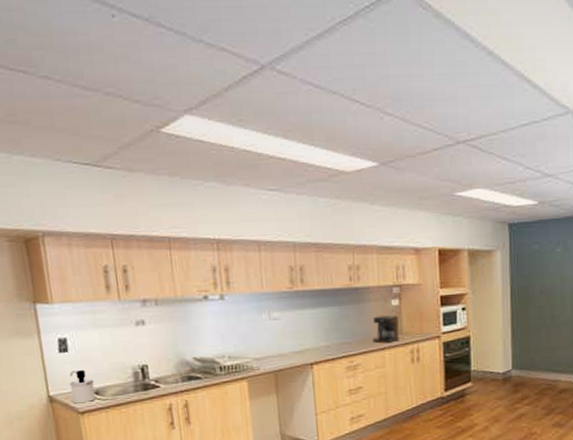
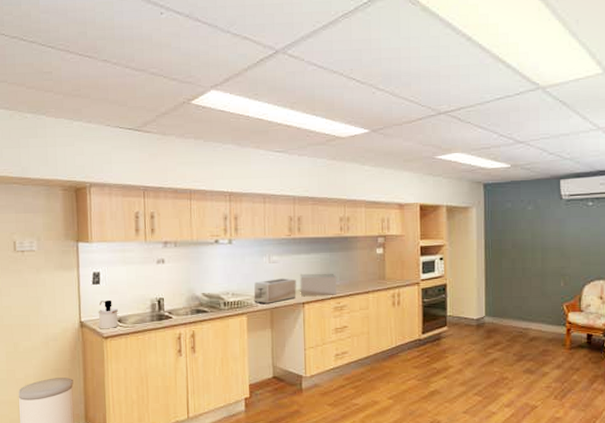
toaster: none [253,336,303,367] -> present [253,277,297,305]
microwave: none [305,329,349,357] -> present [299,273,337,297]
coffee maker: present [373,314,399,344] -> none [359,261,382,287]

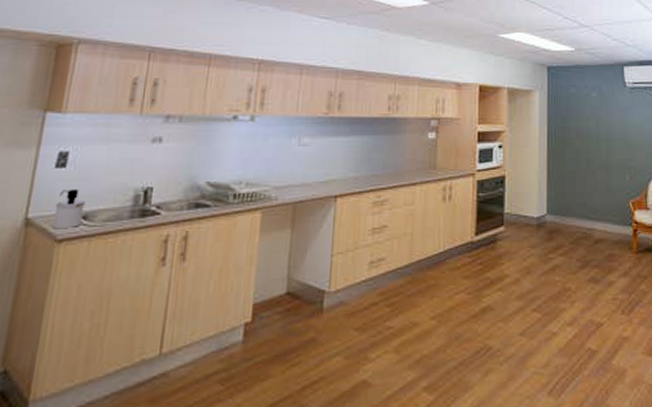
toaster: present [253,277,297,305] -> none [273,164,330,198]
microwave: present [299,273,337,297] -> none [333,160,380,188]

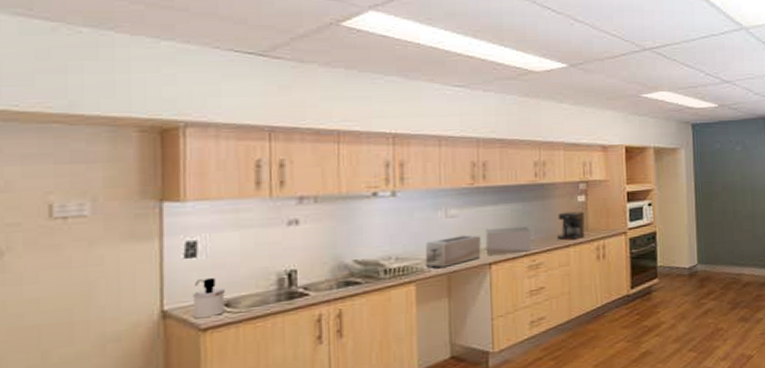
toaster: none [273,164,330,198] -> present [425,234,481,269]
microwave: none [333,160,380,188] -> present [485,226,532,256]
coffee maker: none [404,147,433,178] -> present [557,211,585,241]

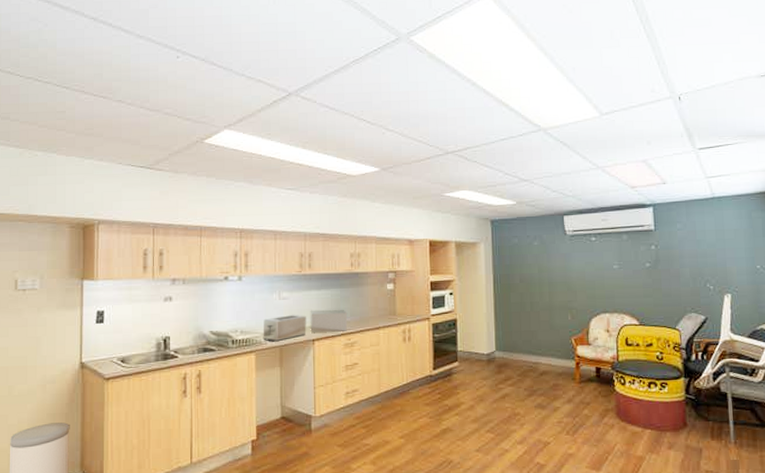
soap dispenser: present [192,277,225,319] -> none [100,339,121,370]
coffee maker: present [557,211,585,241] -> none [369,297,393,323]

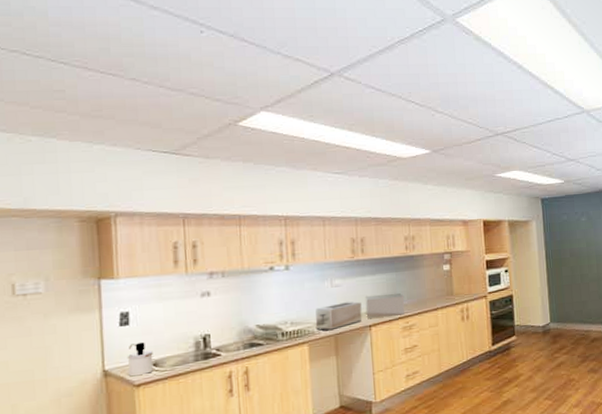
soap dispenser: none [100,339,121,370] -> present [127,342,154,377]

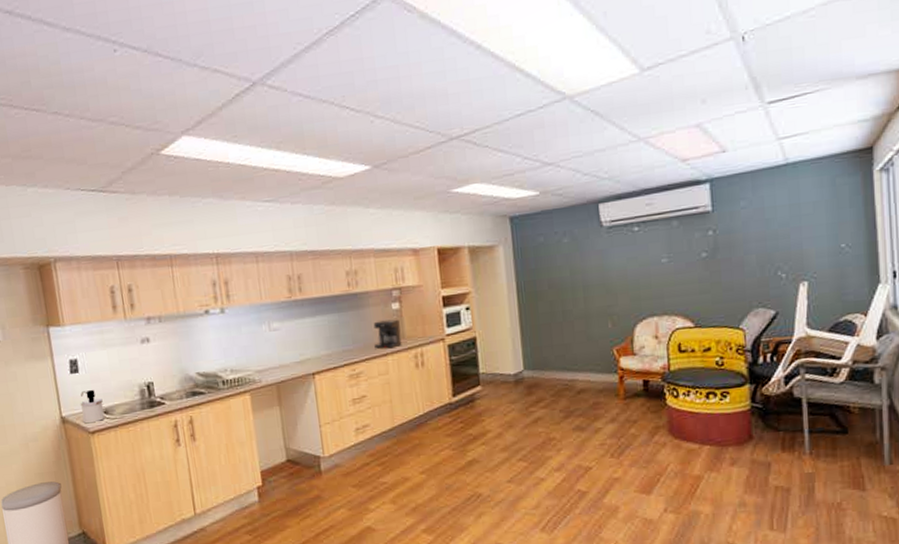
toaster: present [315,301,362,331] -> none [255,346,305,379]
microwave: present [365,292,405,319] -> none [306,336,350,367]
coffee maker: none [426,278,451,305] -> present [373,319,402,350]

